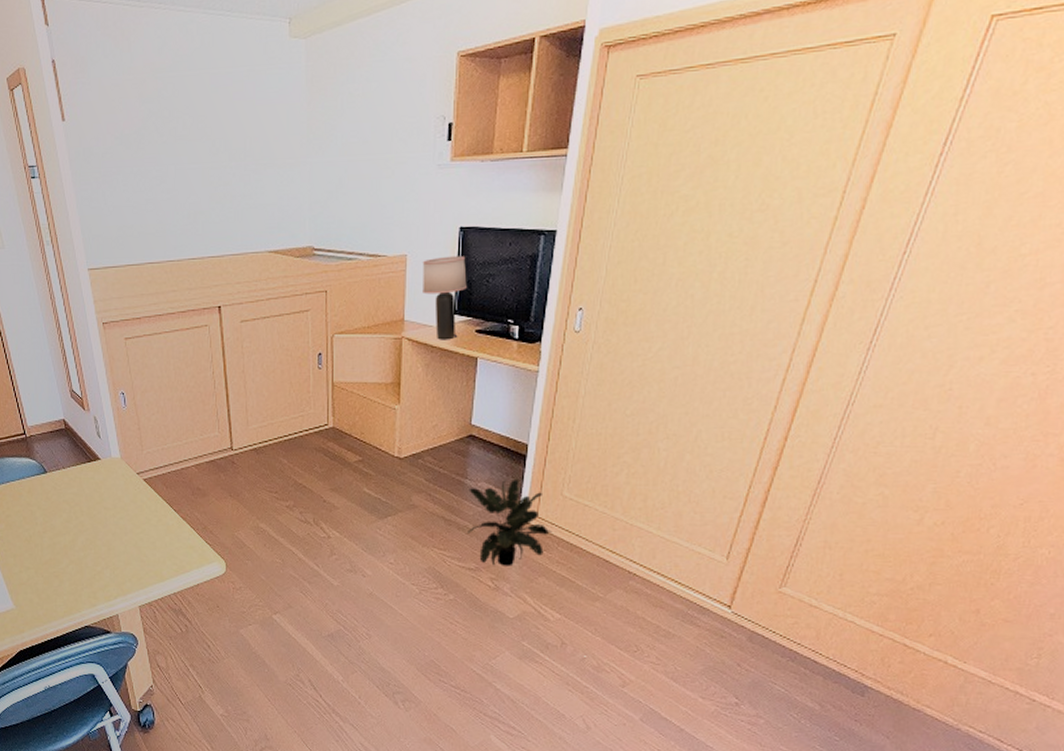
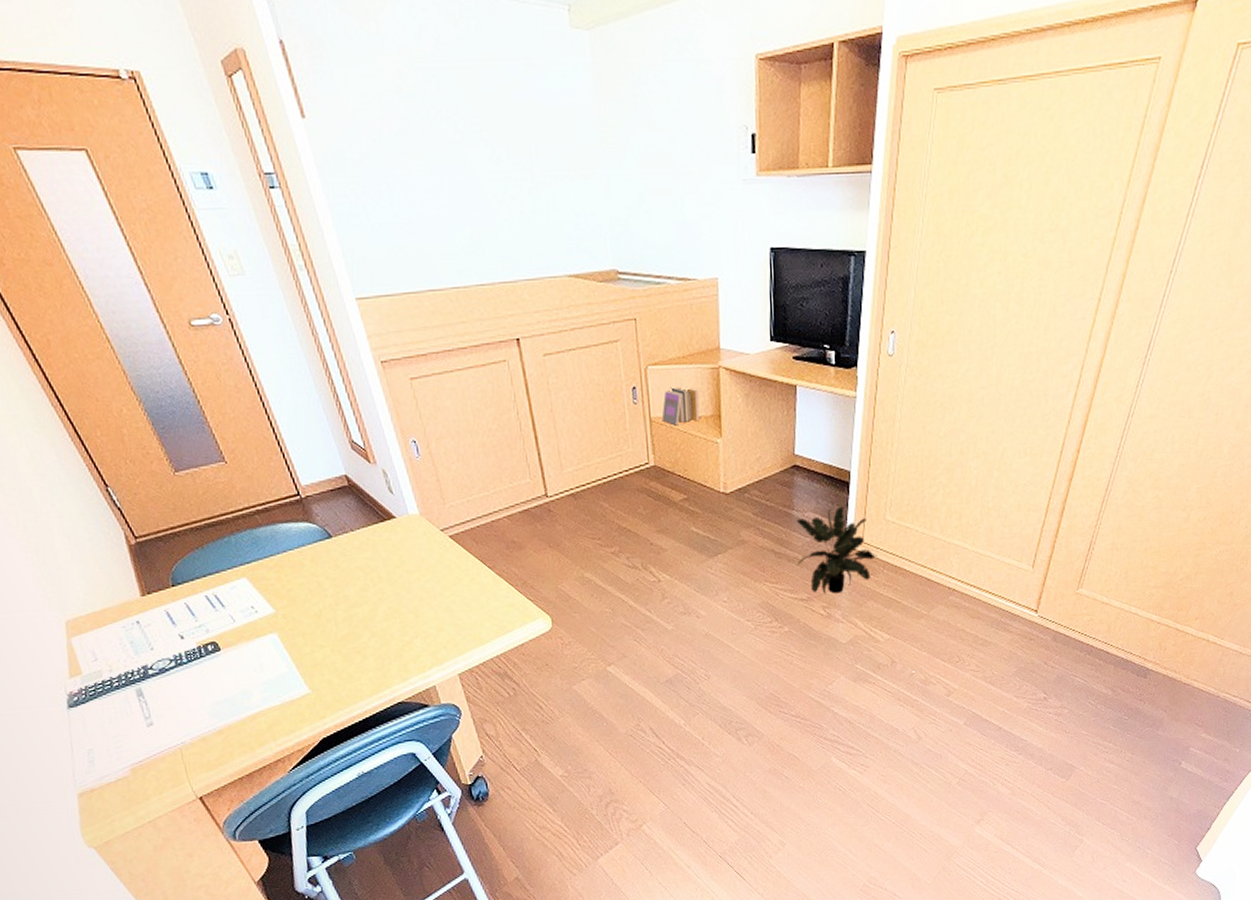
books: none [343,354,380,391] -> present [661,386,700,426]
table lamp: present [422,256,467,339] -> none [734,279,781,367]

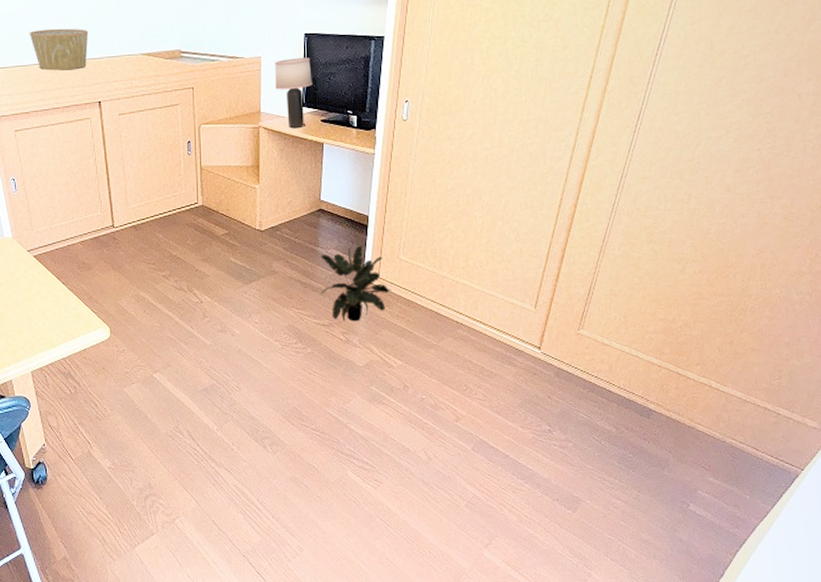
basket: none [417,241,498,299] -> present [29,28,89,71]
books: present [661,386,700,426] -> none [210,142,242,173]
table lamp: none [734,279,781,367] -> present [274,58,312,128]

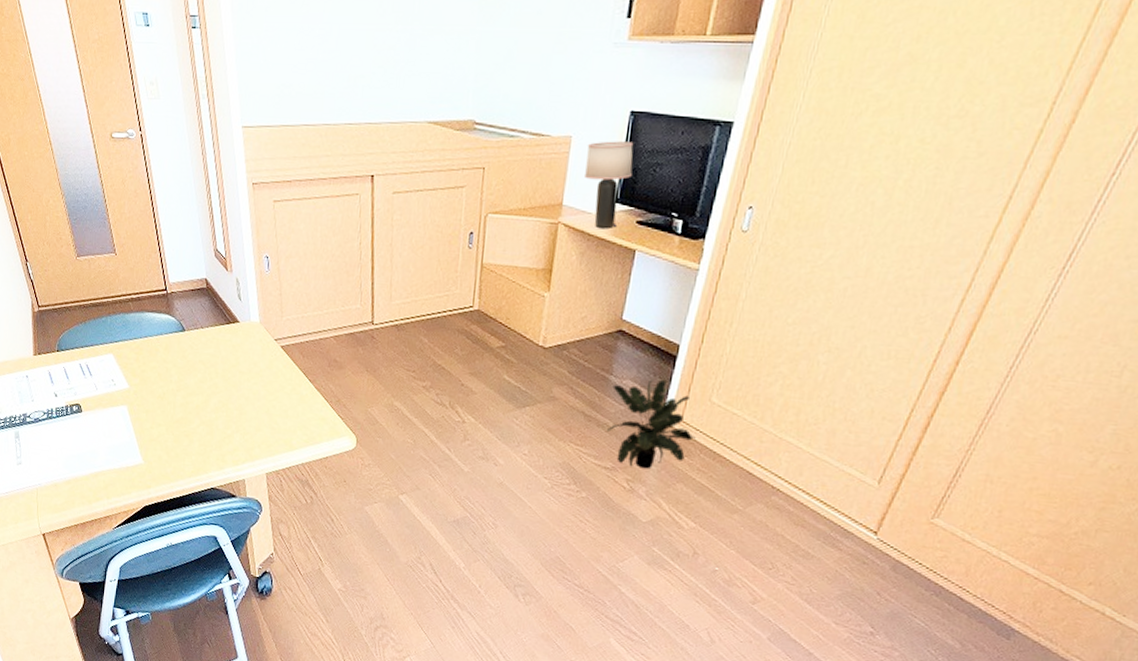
basket: present [29,28,89,71] -> none [300,83,369,135]

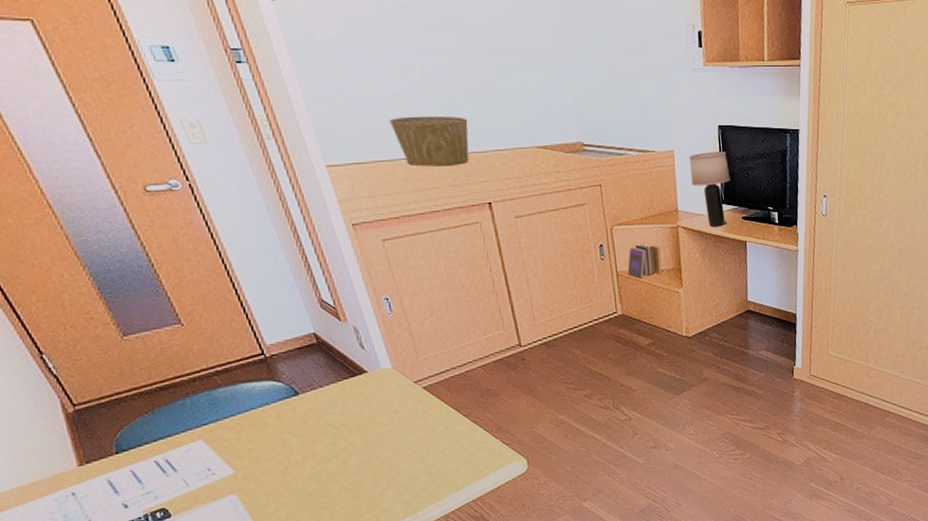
basket: none [300,83,369,135] -> present [389,115,469,167]
books: none [493,236,534,275] -> present [627,243,662,279]
potted plant: present [607,379,696,469] -> none [752,344,823,422]

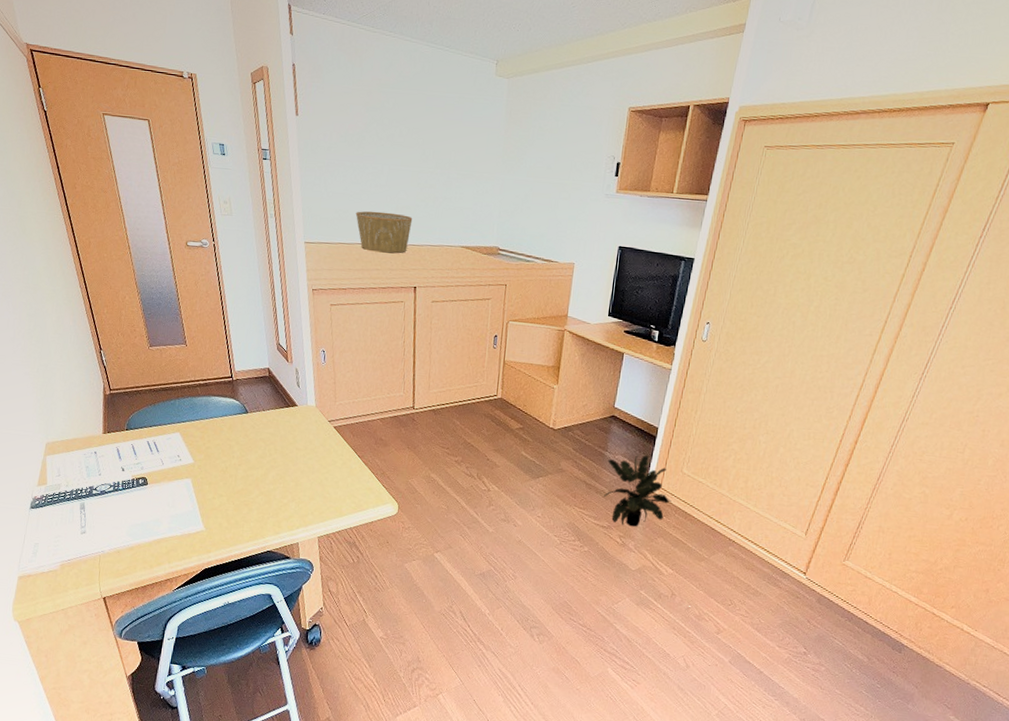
books: present [627,243,662,279] -> none [513,340,545,370]
table lamp: present [688,151,730,226] -> none [585,268,622,336]
potted plant: none [752,344,823,422] -> present [604,455,672,527]

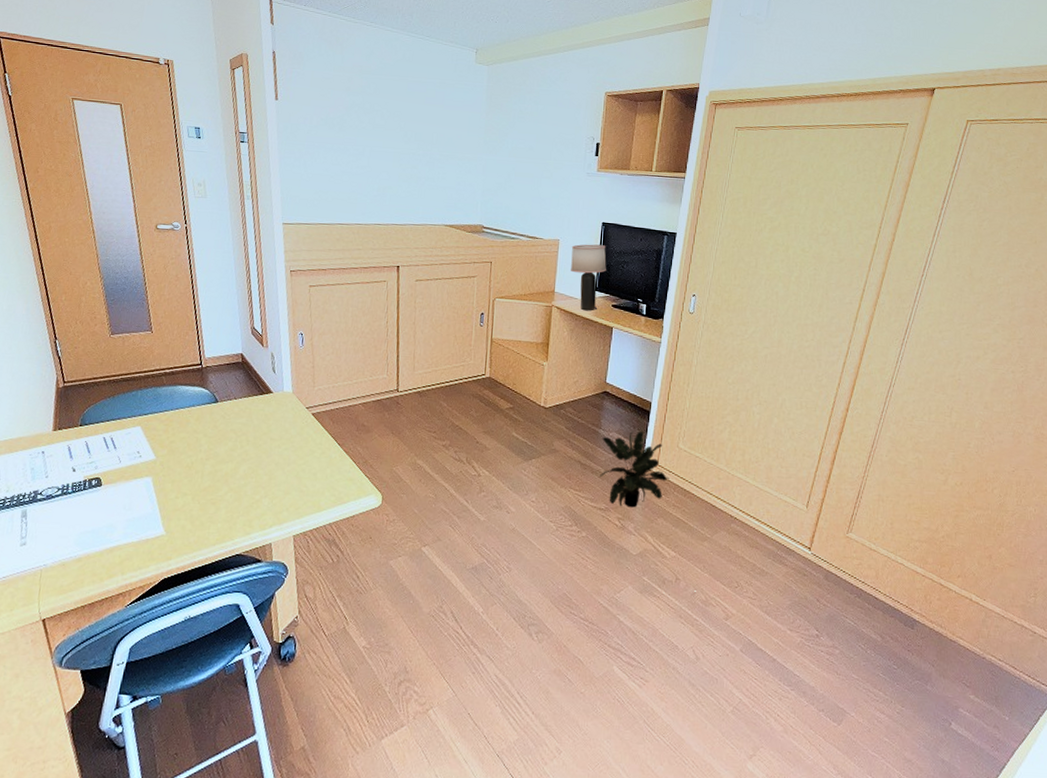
basket: present [355,211,413,254] -> none [336,191,395,233]
table lamp: none [585,268,622,336] -> present [571,244,607,310]

